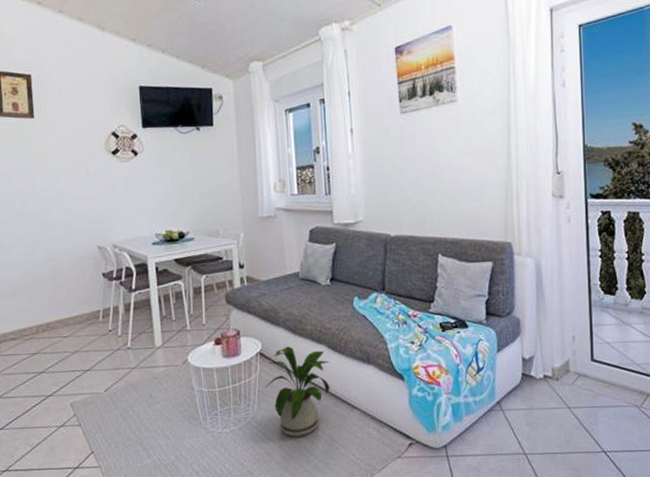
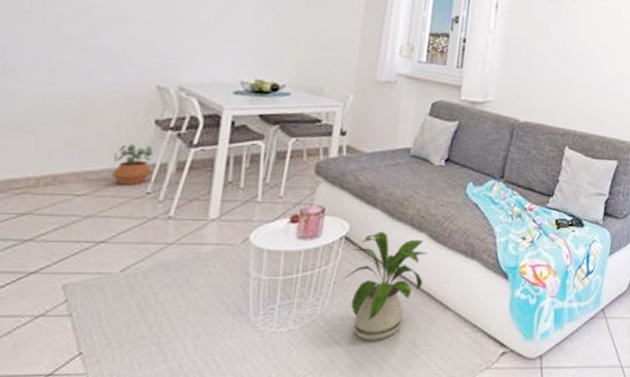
potted plant: none [82,294,109,326] -> present [111,144,153,185]

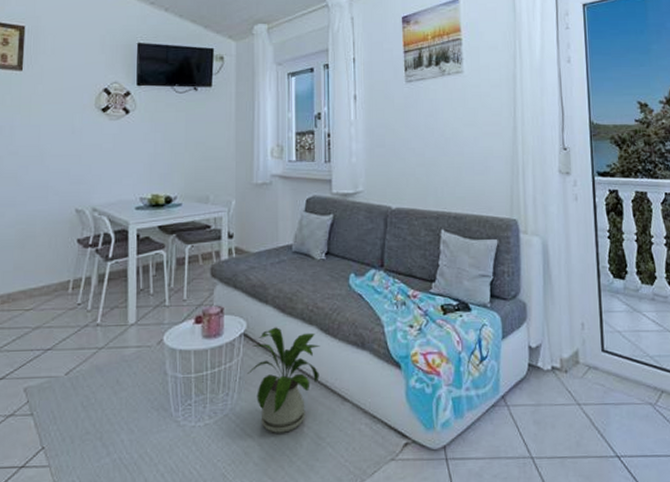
potted plant: present [111,144,153,185] -> none [50,262,79,299]

